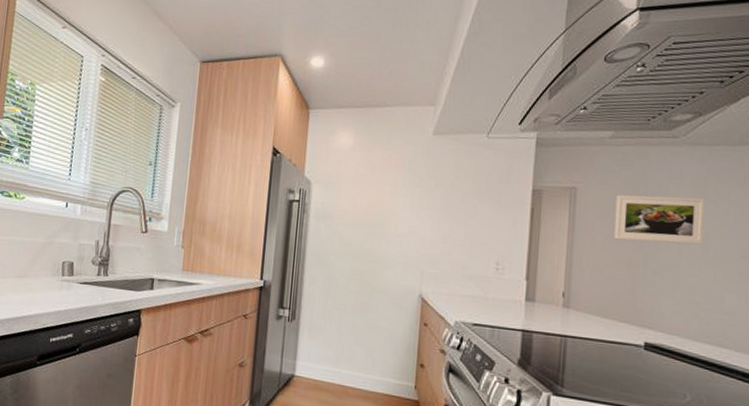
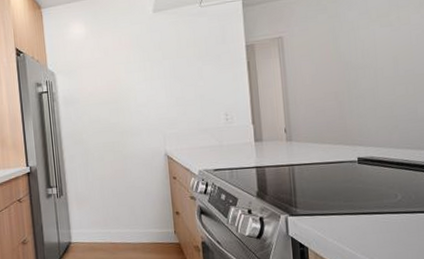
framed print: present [614,195,705,246] -> none [317,27,393,76]

